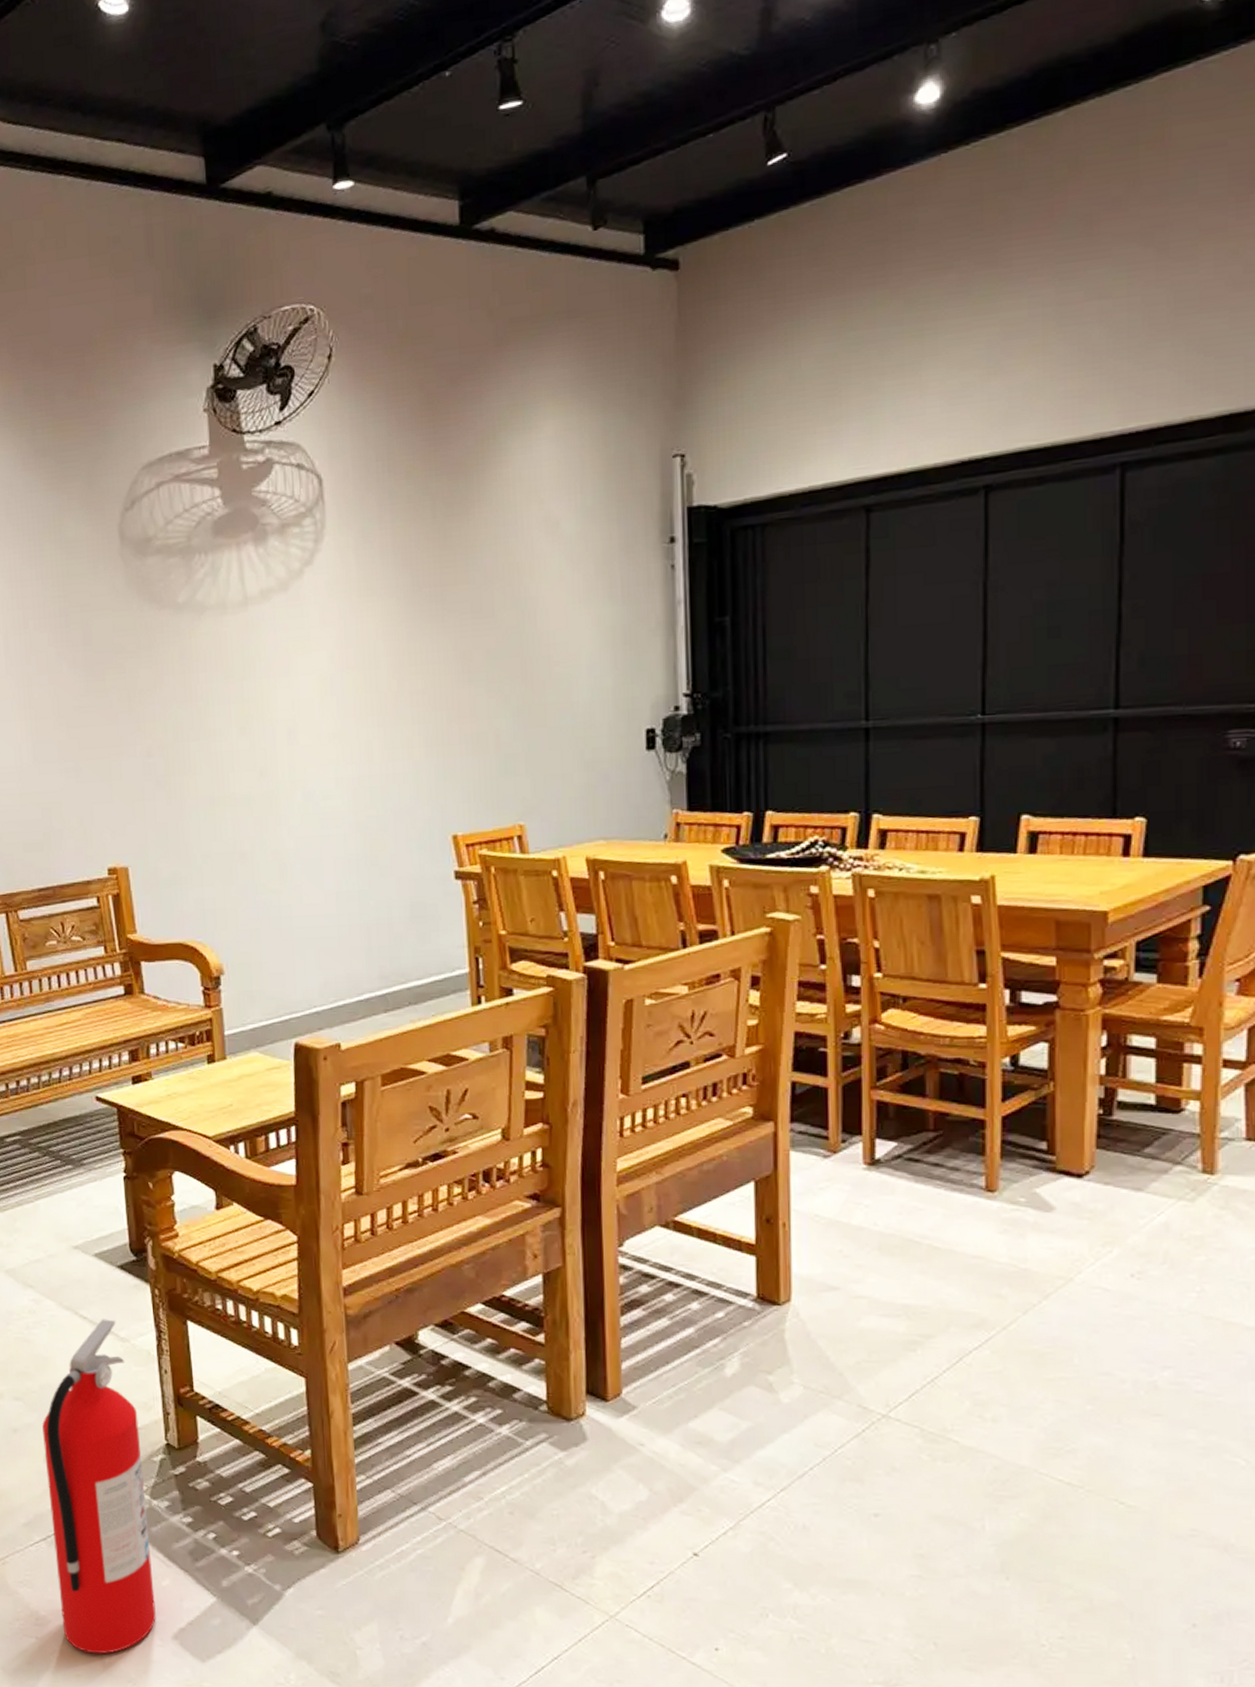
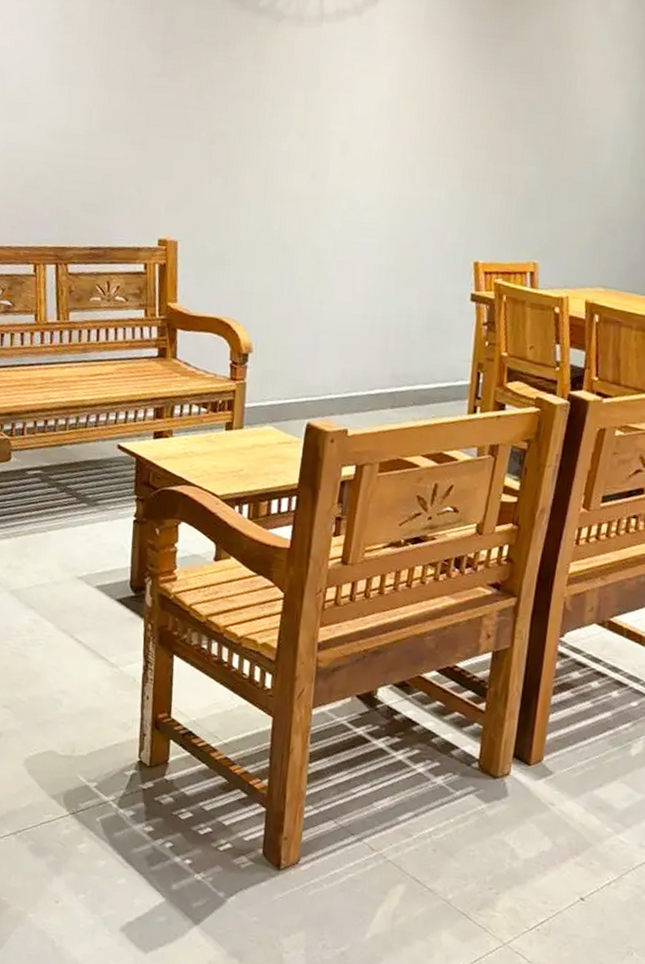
fire extinguisher: present [42,1319,156,1654] -> none [21,644,117,939]

